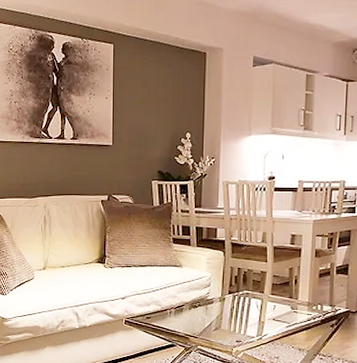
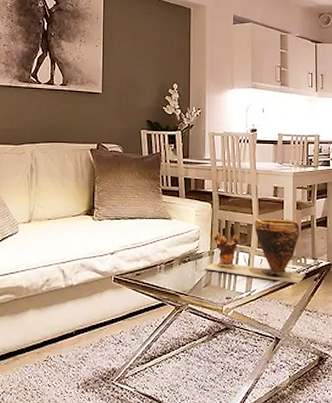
clay pot: none [213,266,322,329] -> present [203,218,306,284]

